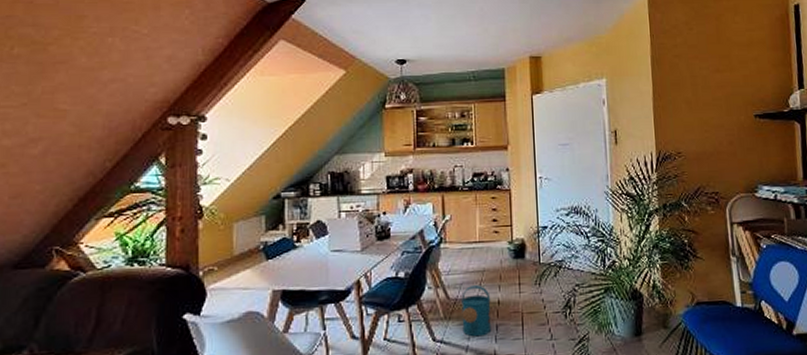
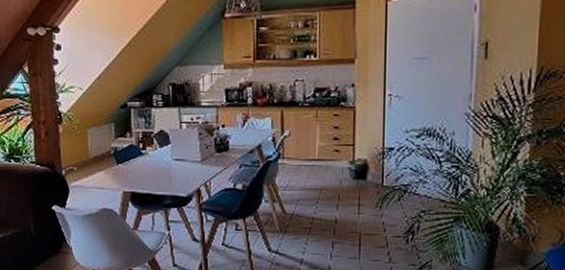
watering can: present [461,285,492,337] -> none [298,203,328,252]

